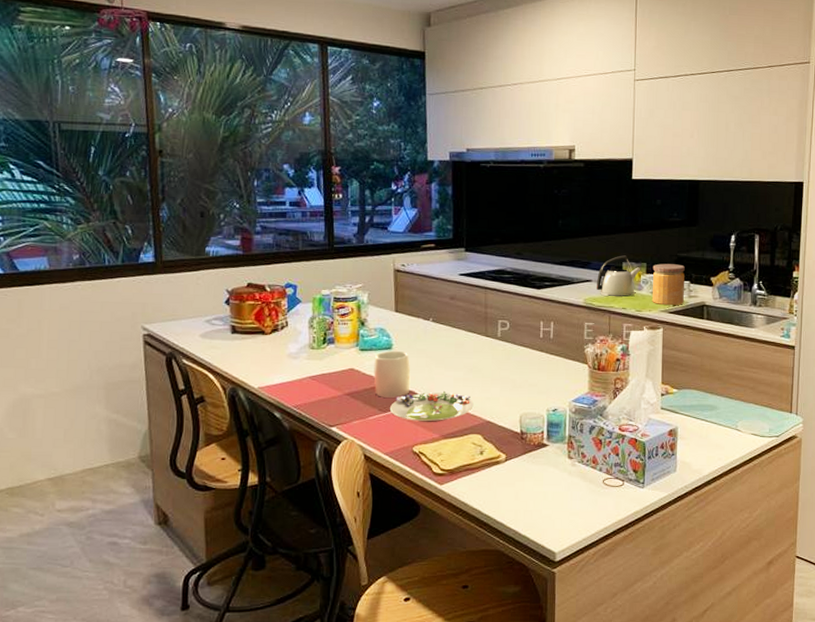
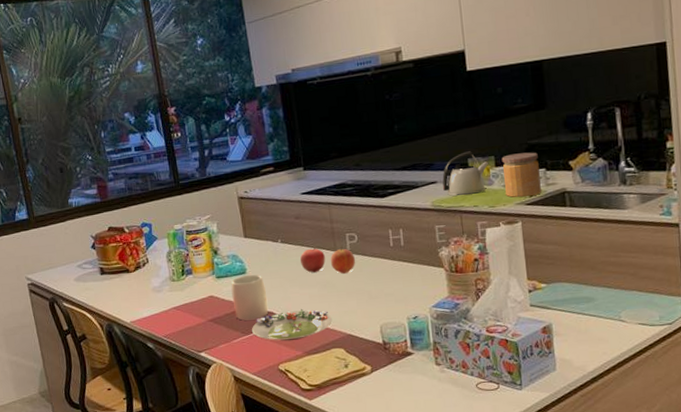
fruit: none [449,330,475,356] -> present [299,247,326,273]
fruit: none [479,332,505,360] -> present [330,246,356,274]

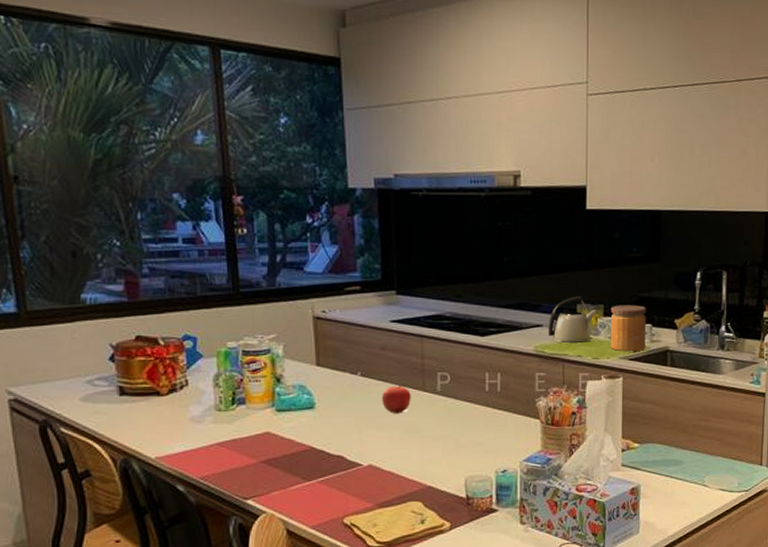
mug: present [231,274,269,321] -> none [294,410,338,464]
salad plate: present [252,308,332,341] -> none [315,454,412,491]
fruit: present [330,246,356,274] -> none [416,386,446,417]

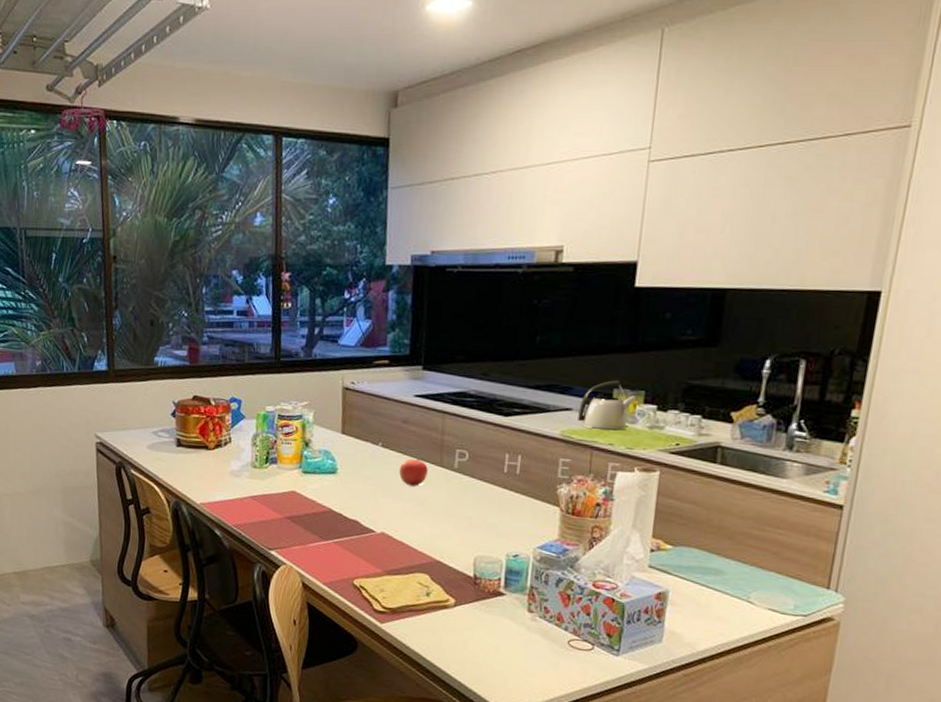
jar: present [610,305,646,352] -> none [649,392,697,445]

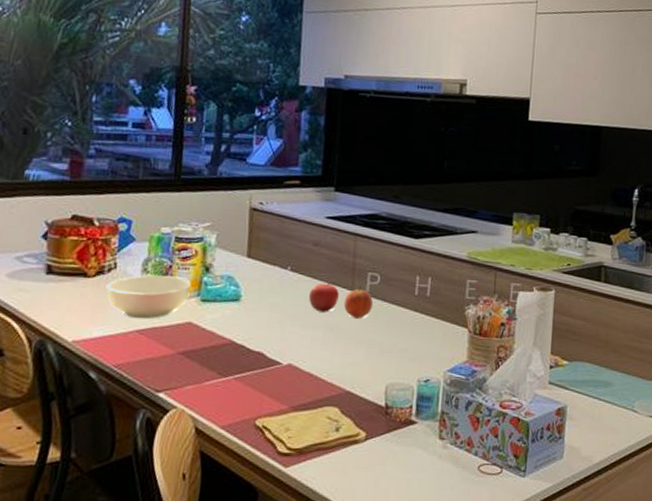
bowl: none [224,448,294,487] -> present [106,275,192,319]
fruit: none [432,462,462,494] -> present [343,286,374,319]
kettle: present [578,380,638,431] -> none [483,205,534,253]

